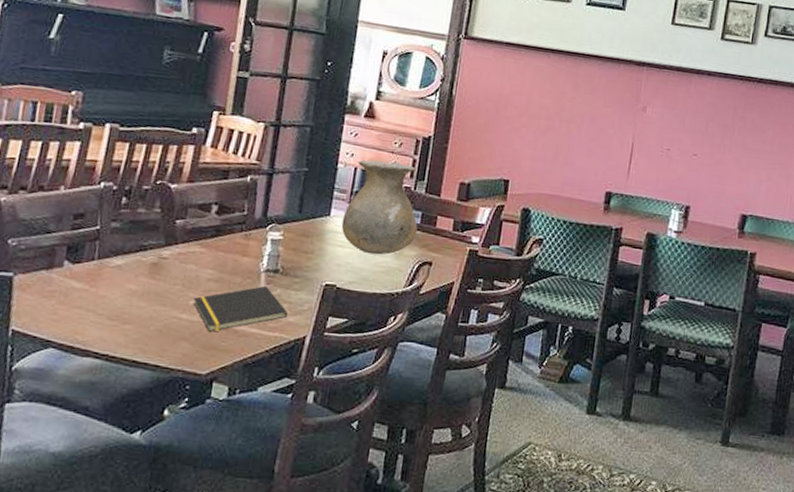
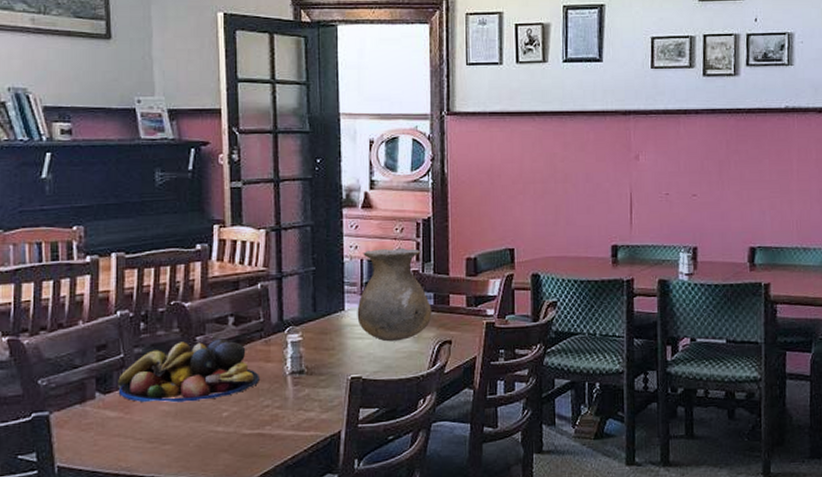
fruit bowl: none [87,222,234,285] -> present [118,339,259,403]
notepad: present [193,285,289,332] -> none [226,387,320,440]

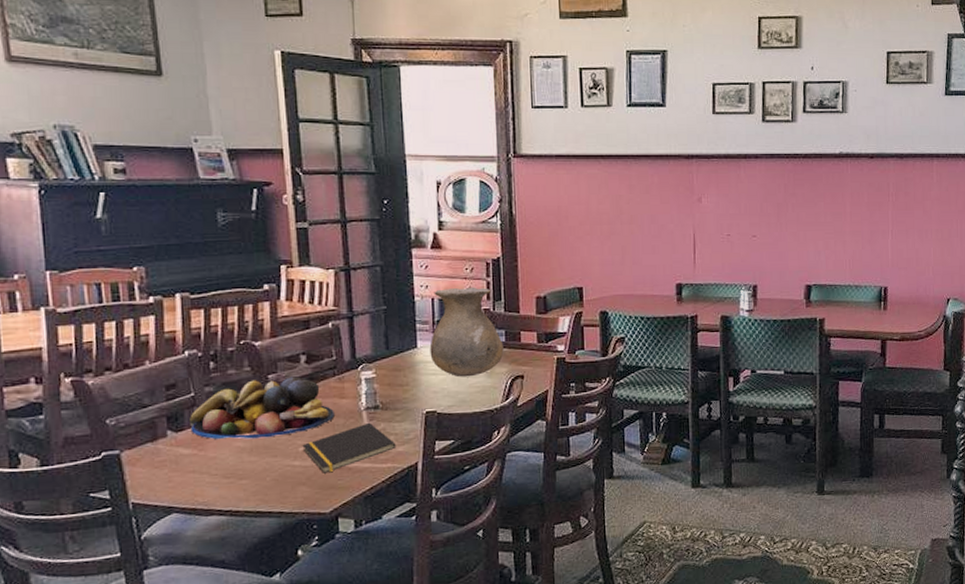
notepad: none [226,387,320,440] -> present [302,422,397,473]

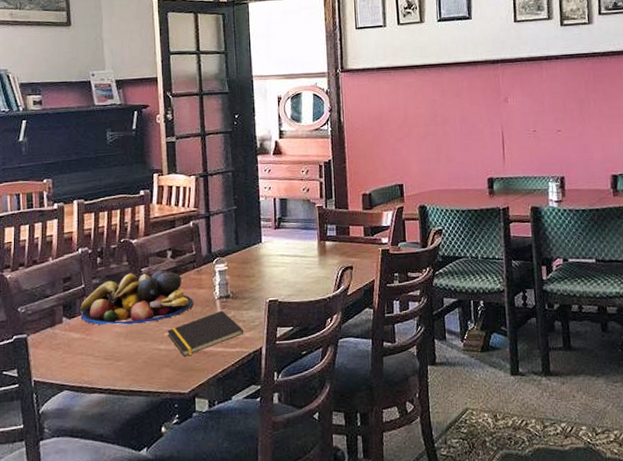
vase: present [429,287,504,377] -> none [272,187,335,269]

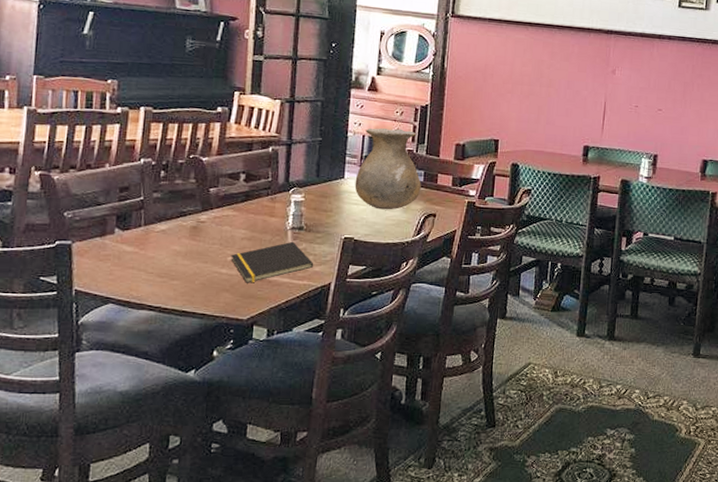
fruit bowl: present [80,270,194,325] -> none [135,191,263,245]
vase: none [272,187,335,269] -> present [354,127,421,210]

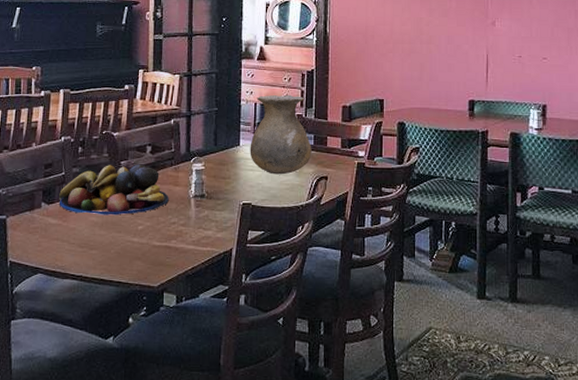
fruit bowl: none [135,191,263,245] -> present [59,164,169,216]
notepad: present [231,241,314,283] -> none [141,209,216,251]

